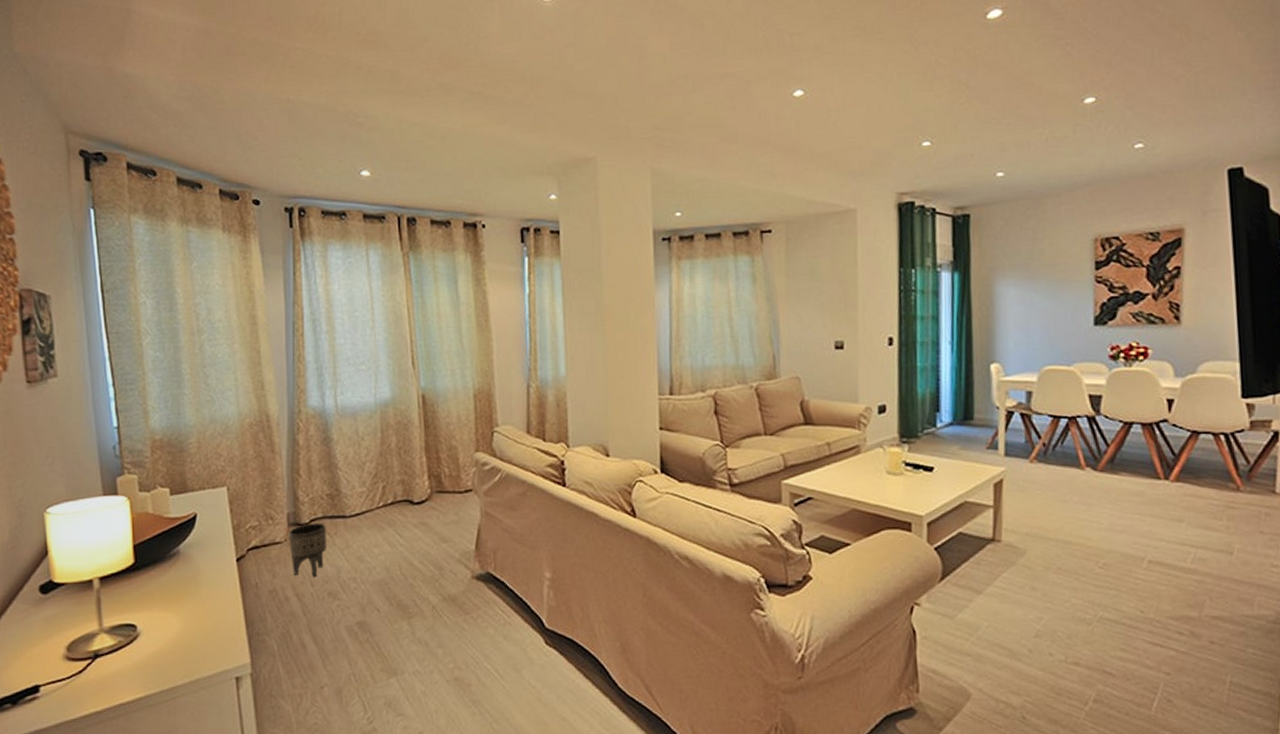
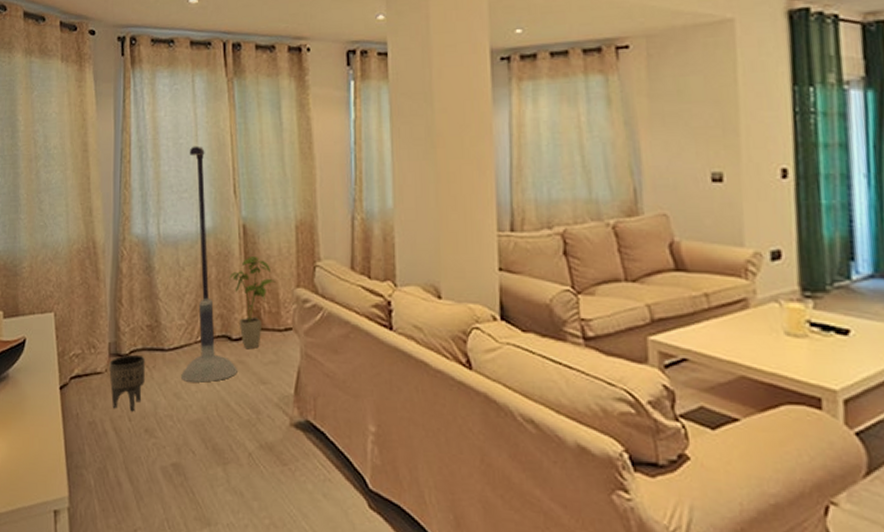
floor lamp: none [364,319,420,545] -> present [181,146,237,383]
house plant: none [410,425,456,512] -> present [229,257,276,350]

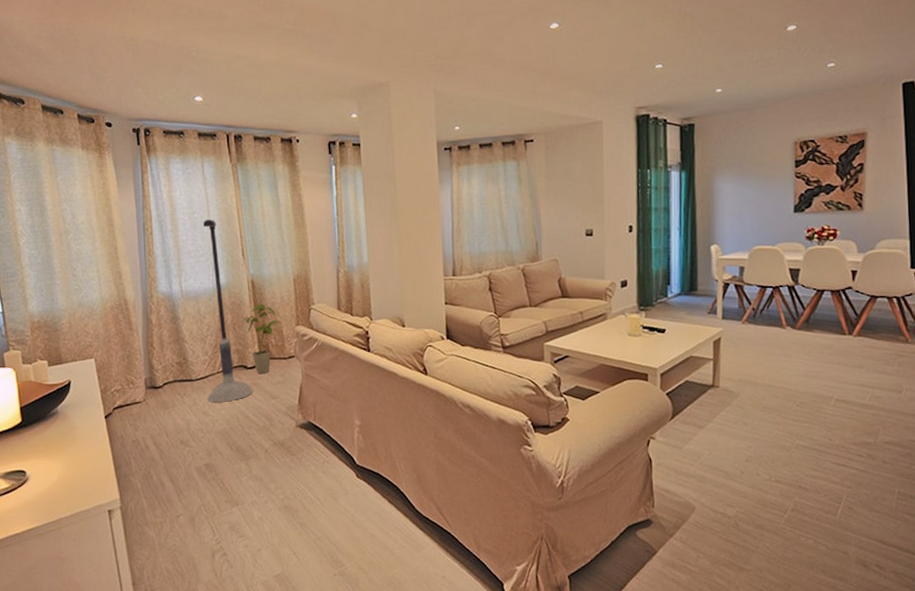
planter: present [109,354,145,412] -> none [146,385,178,429]

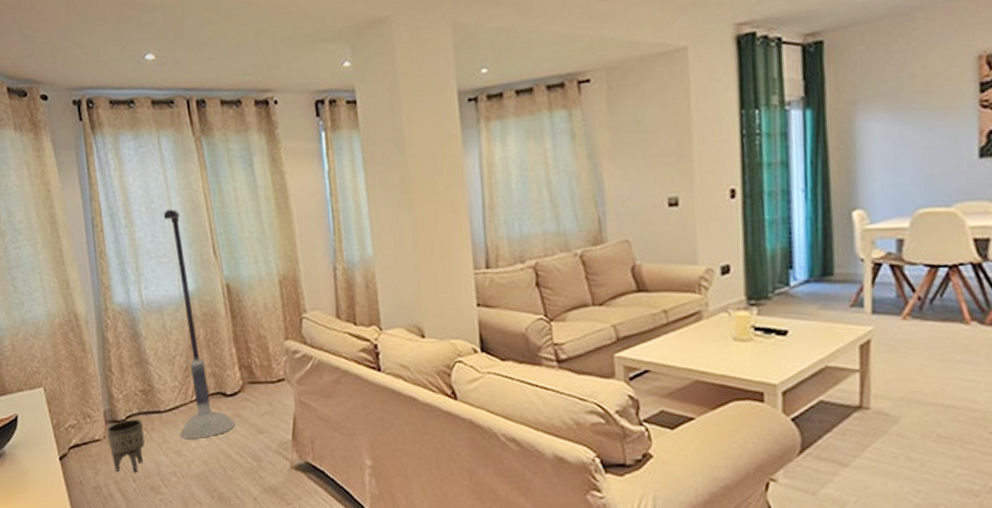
planter: none [146,385,178,429] -> present [106,418,145,473]
house plant: present [242,304,280,375] -> none [218,314,264,403]

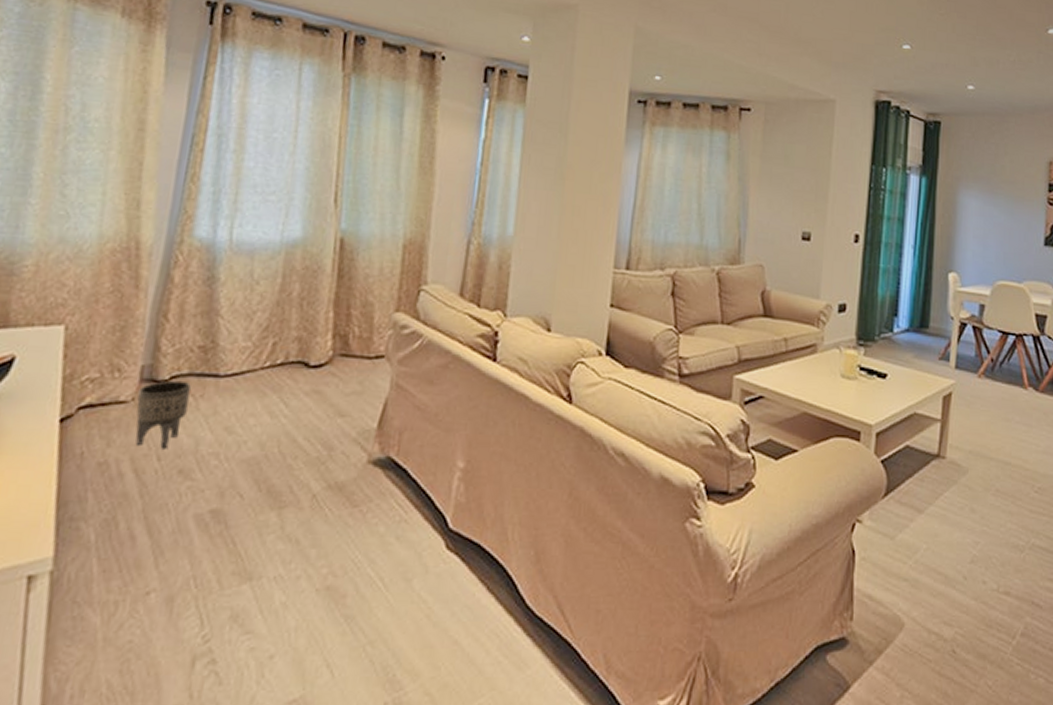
floor lamp: present [163,209,235,439] -> none [237,143,312,415]

